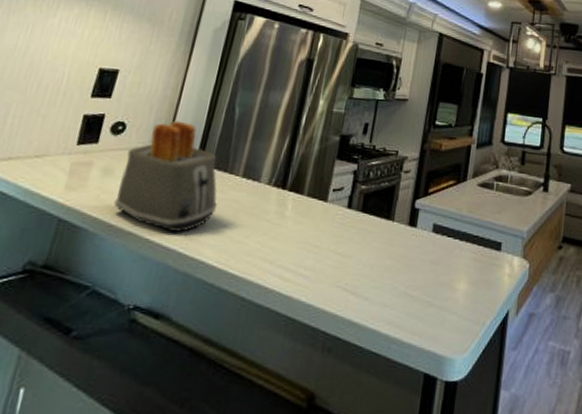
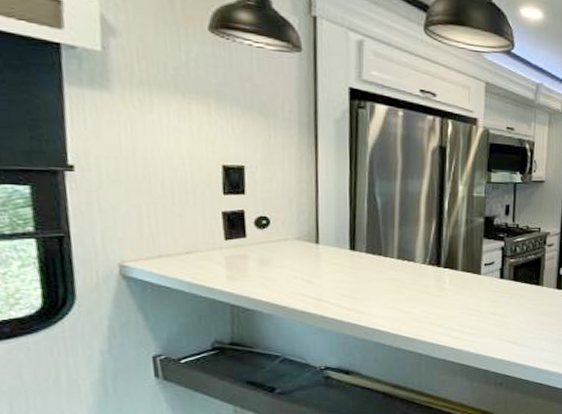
toaster: present [114,120,218,233] -> none [279,212,380,309]

